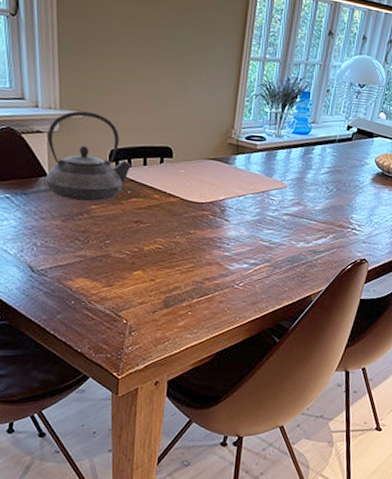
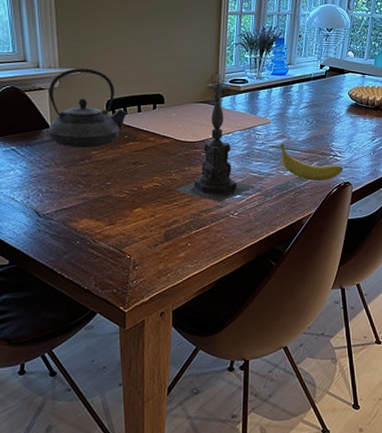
candle holder: none [178,119,265,271] -> present [175,66,256,203]
fruit: none [295,211,360,256] -> present [280,143,343,182]

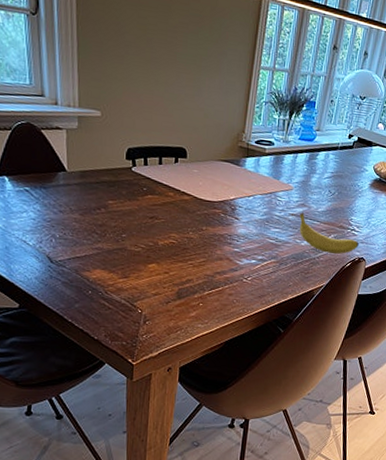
teapot: present [48,68,127,148] -> none [64,110,147,197]
candle holder: present [175,66,256,203] -> none [191,124,272,266]

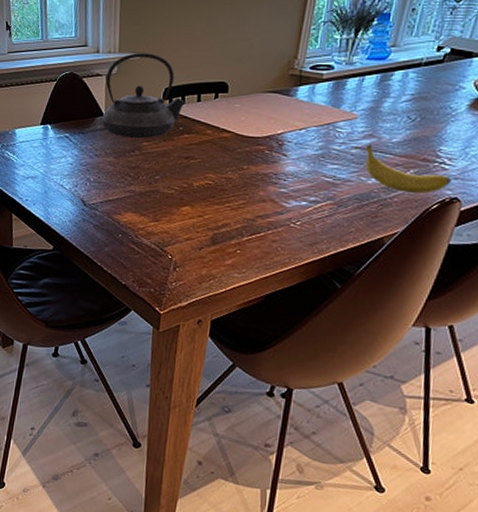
teapot: none [64,110,147,197] -> present [101,53,185,139]

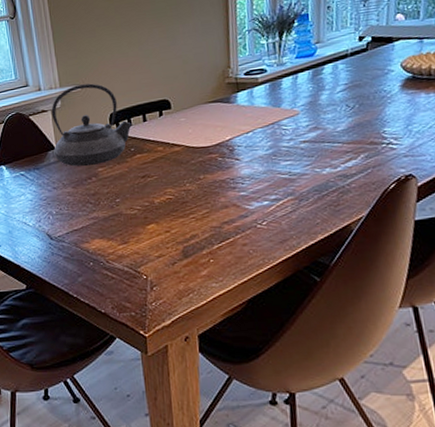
fruit: present [366,144,451,194] -> none [314,136,402,178]

